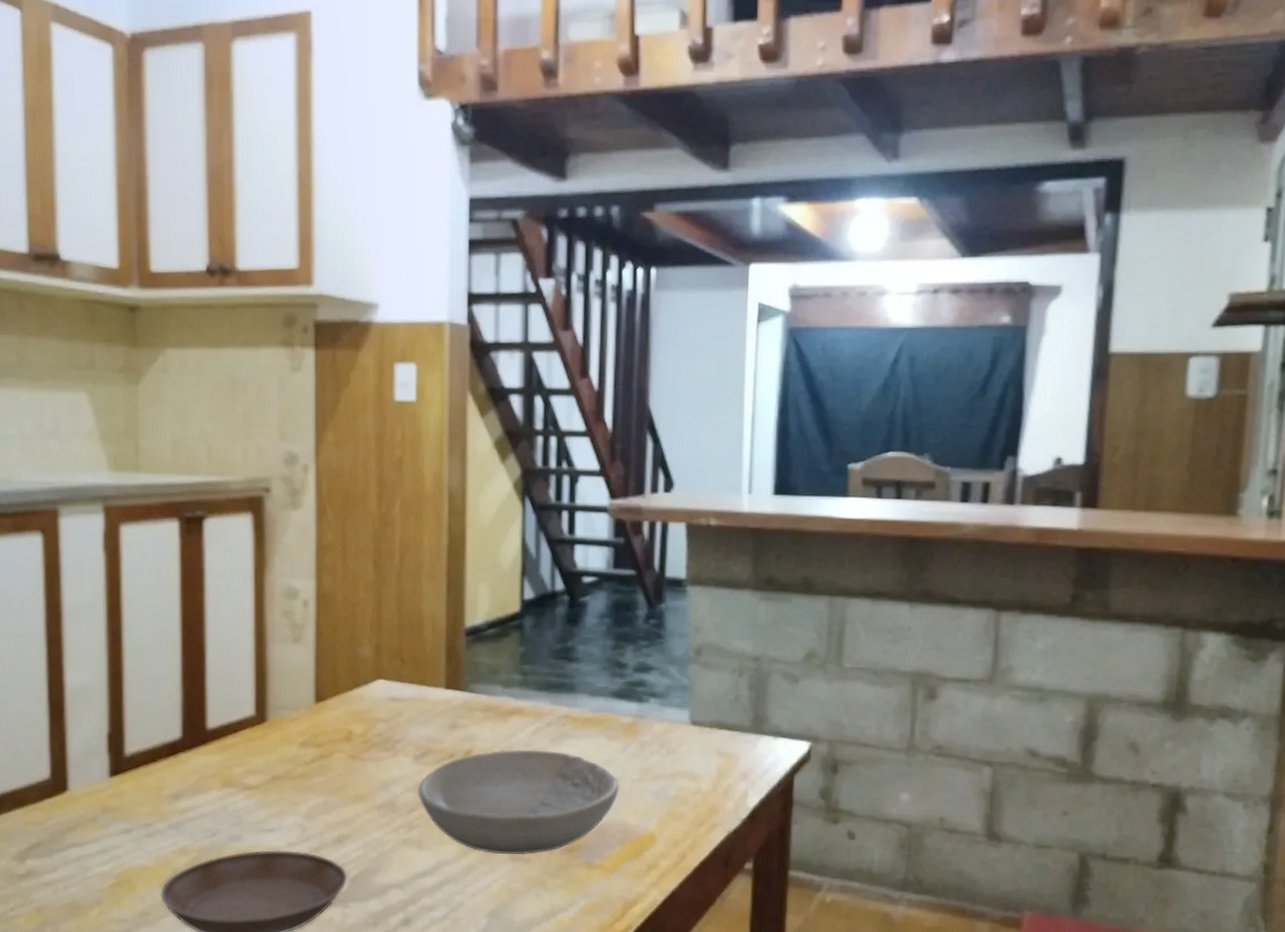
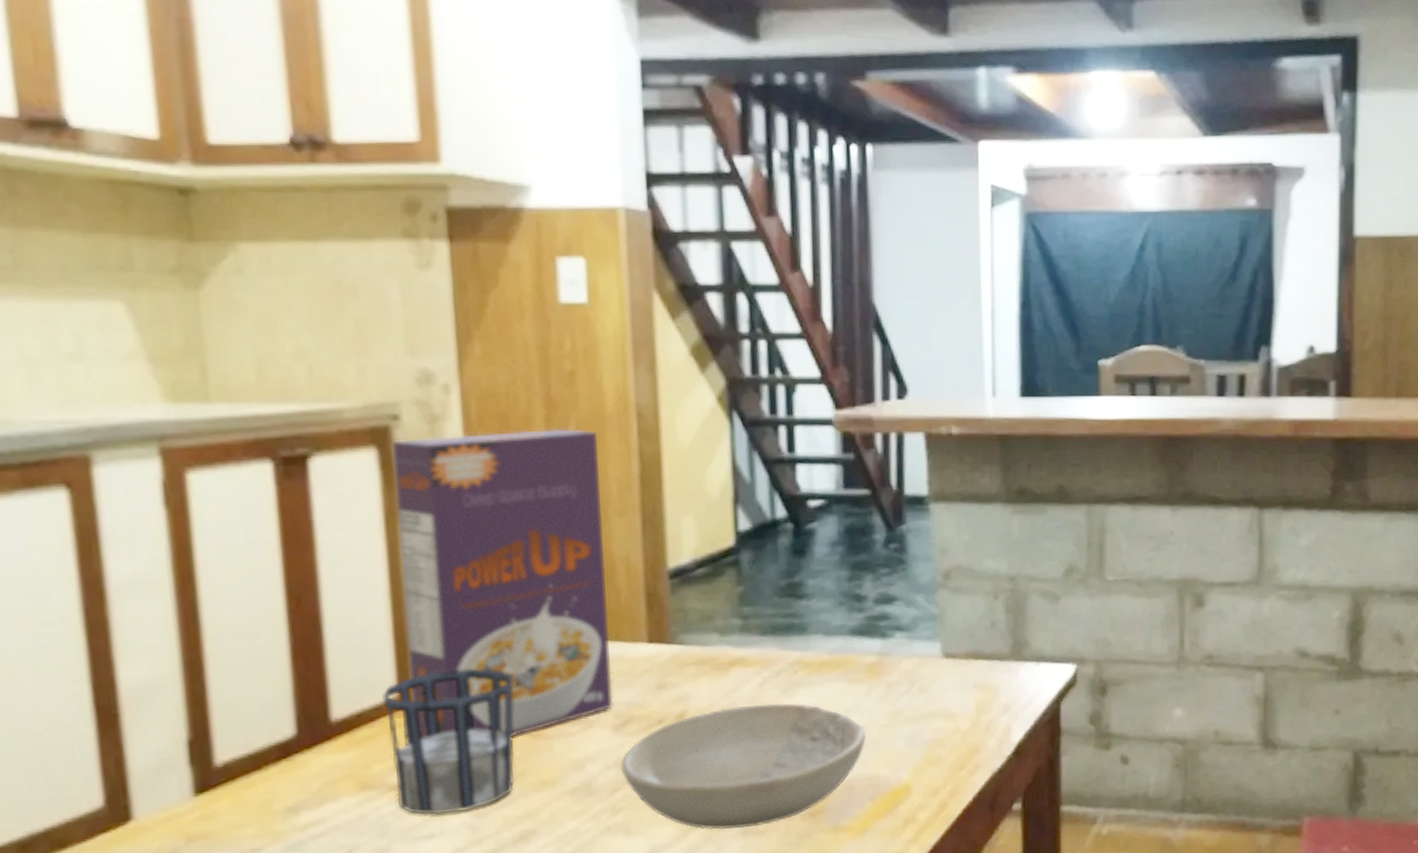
cup: none [244,697,340,814] -> present [382,669,515,815]
cereal box: none [263,504,416,757] -> present [391,428,614,740]

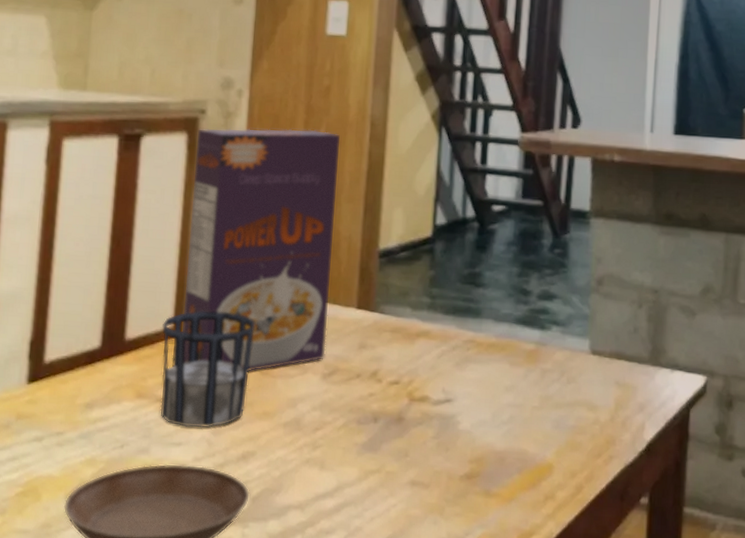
bowl: present [620,703,867,830] -> none [323,372,520,480]

